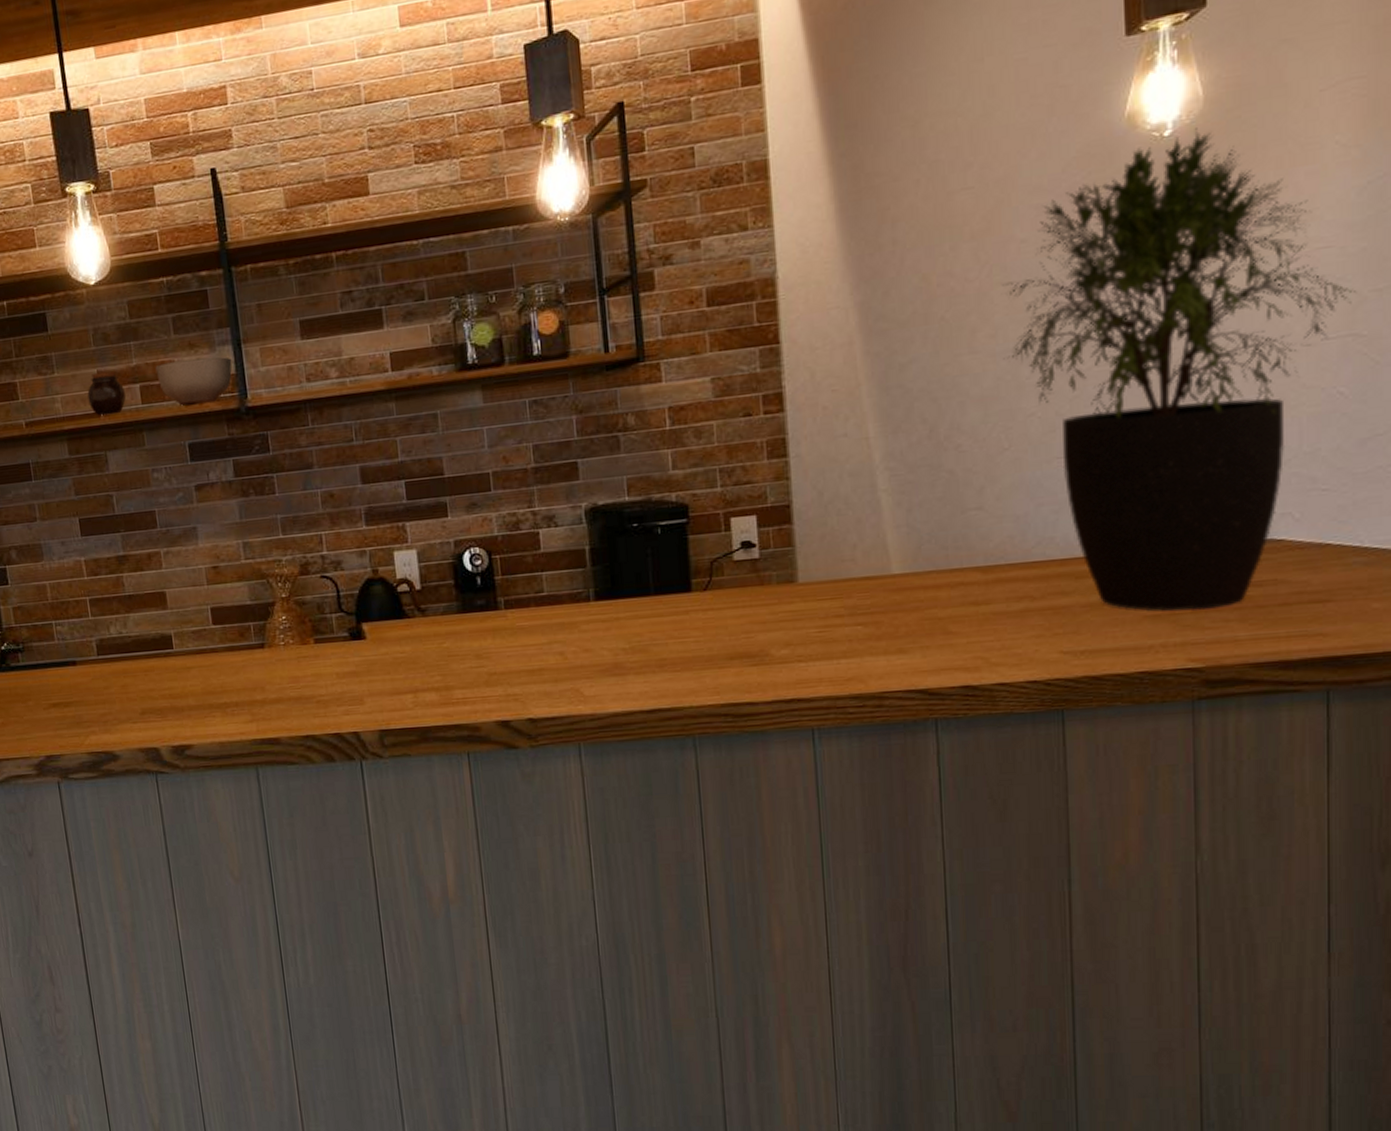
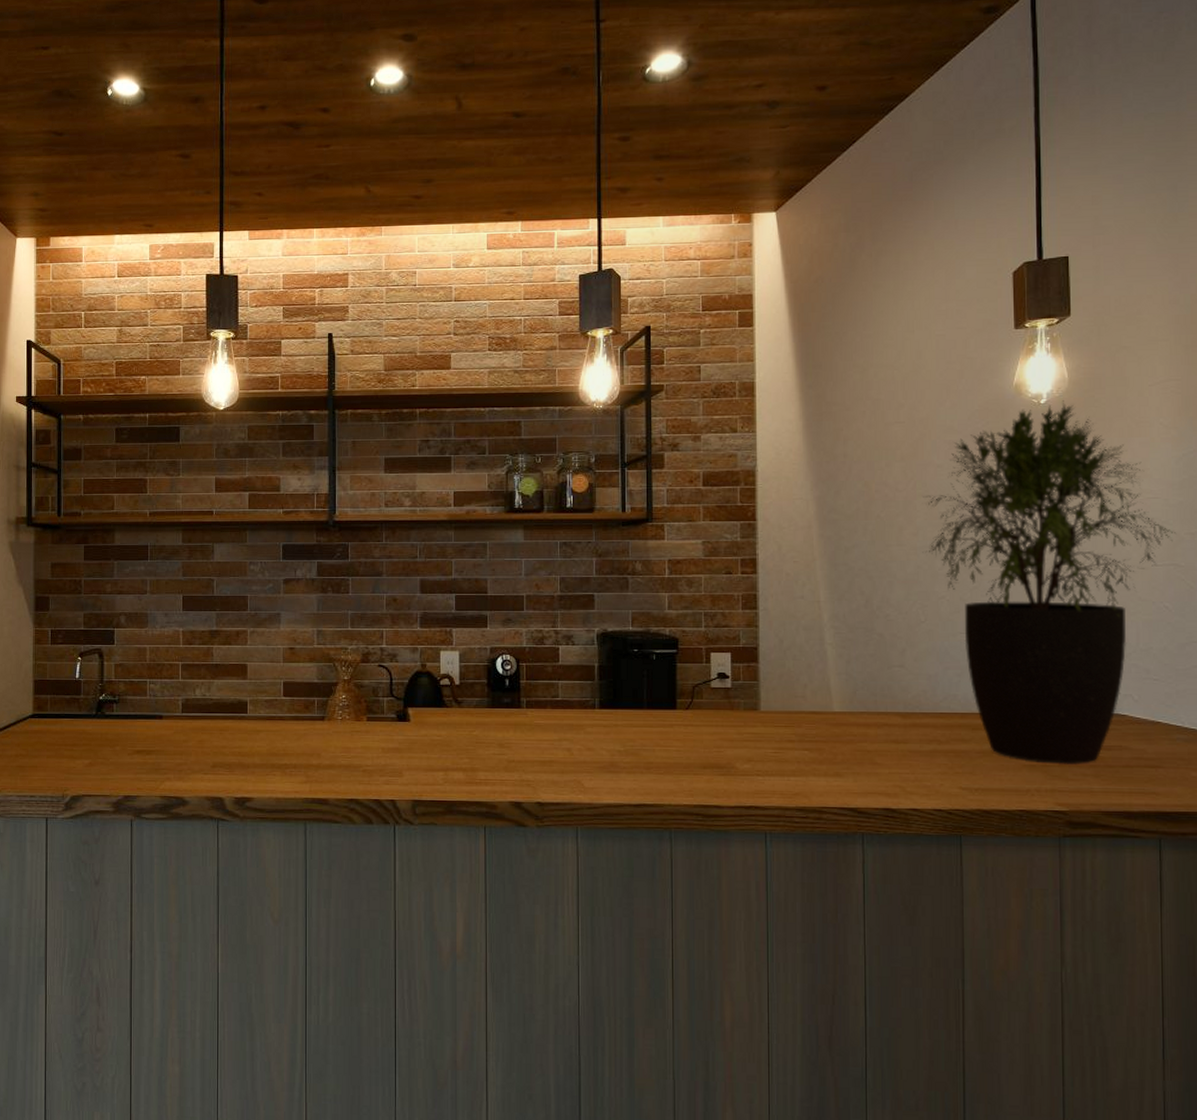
jar: present [87,371,127,416] -> none [205,479,237,514]
bowl: present [155,357,232,406] -> none [264,478,327,515]

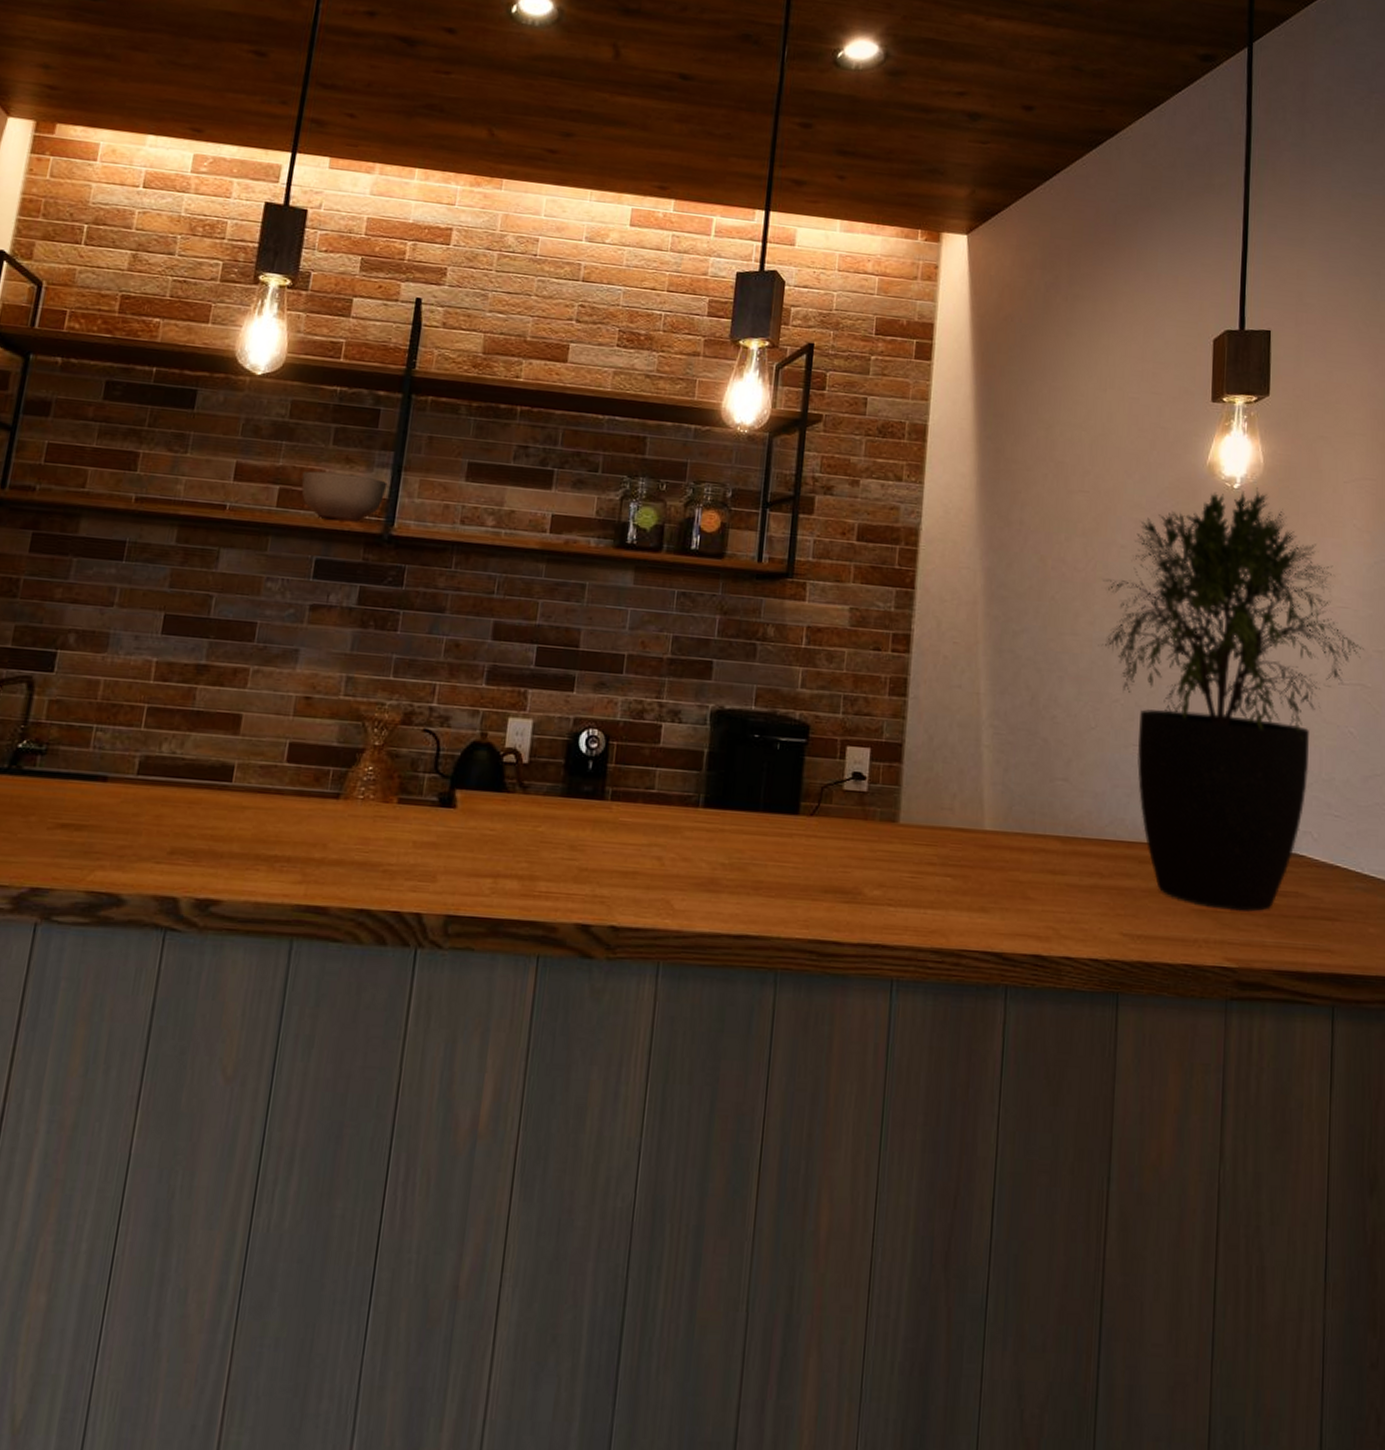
bowl: none [264,478,327,515] -> present [301,470,387,523]

